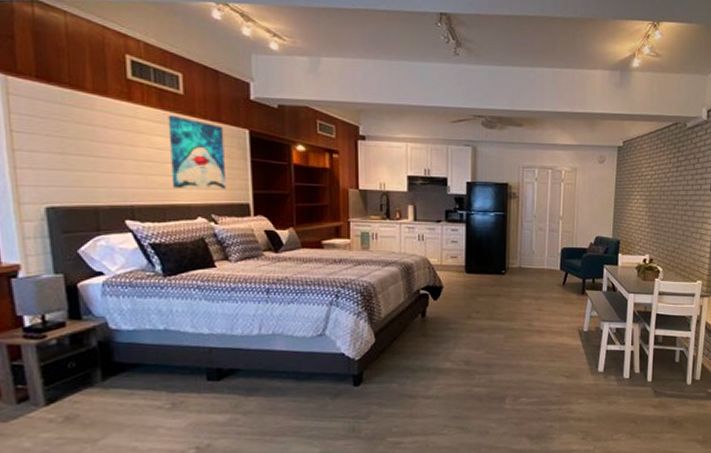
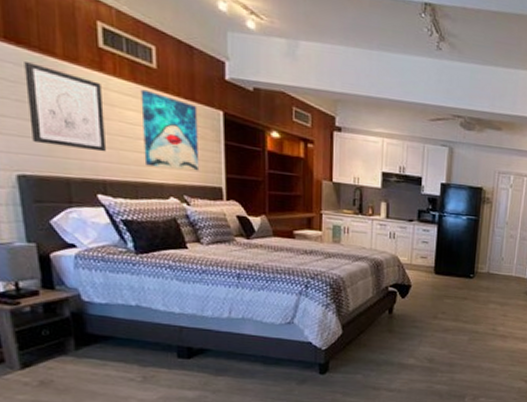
wall art: none [55,98,134,178] -> present [24,62,106,152]

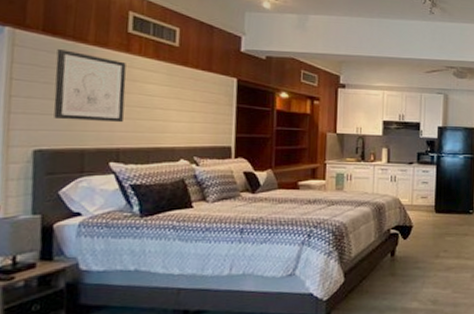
wall art: present [141,89,200,171] -> none [158,65,213,133]

